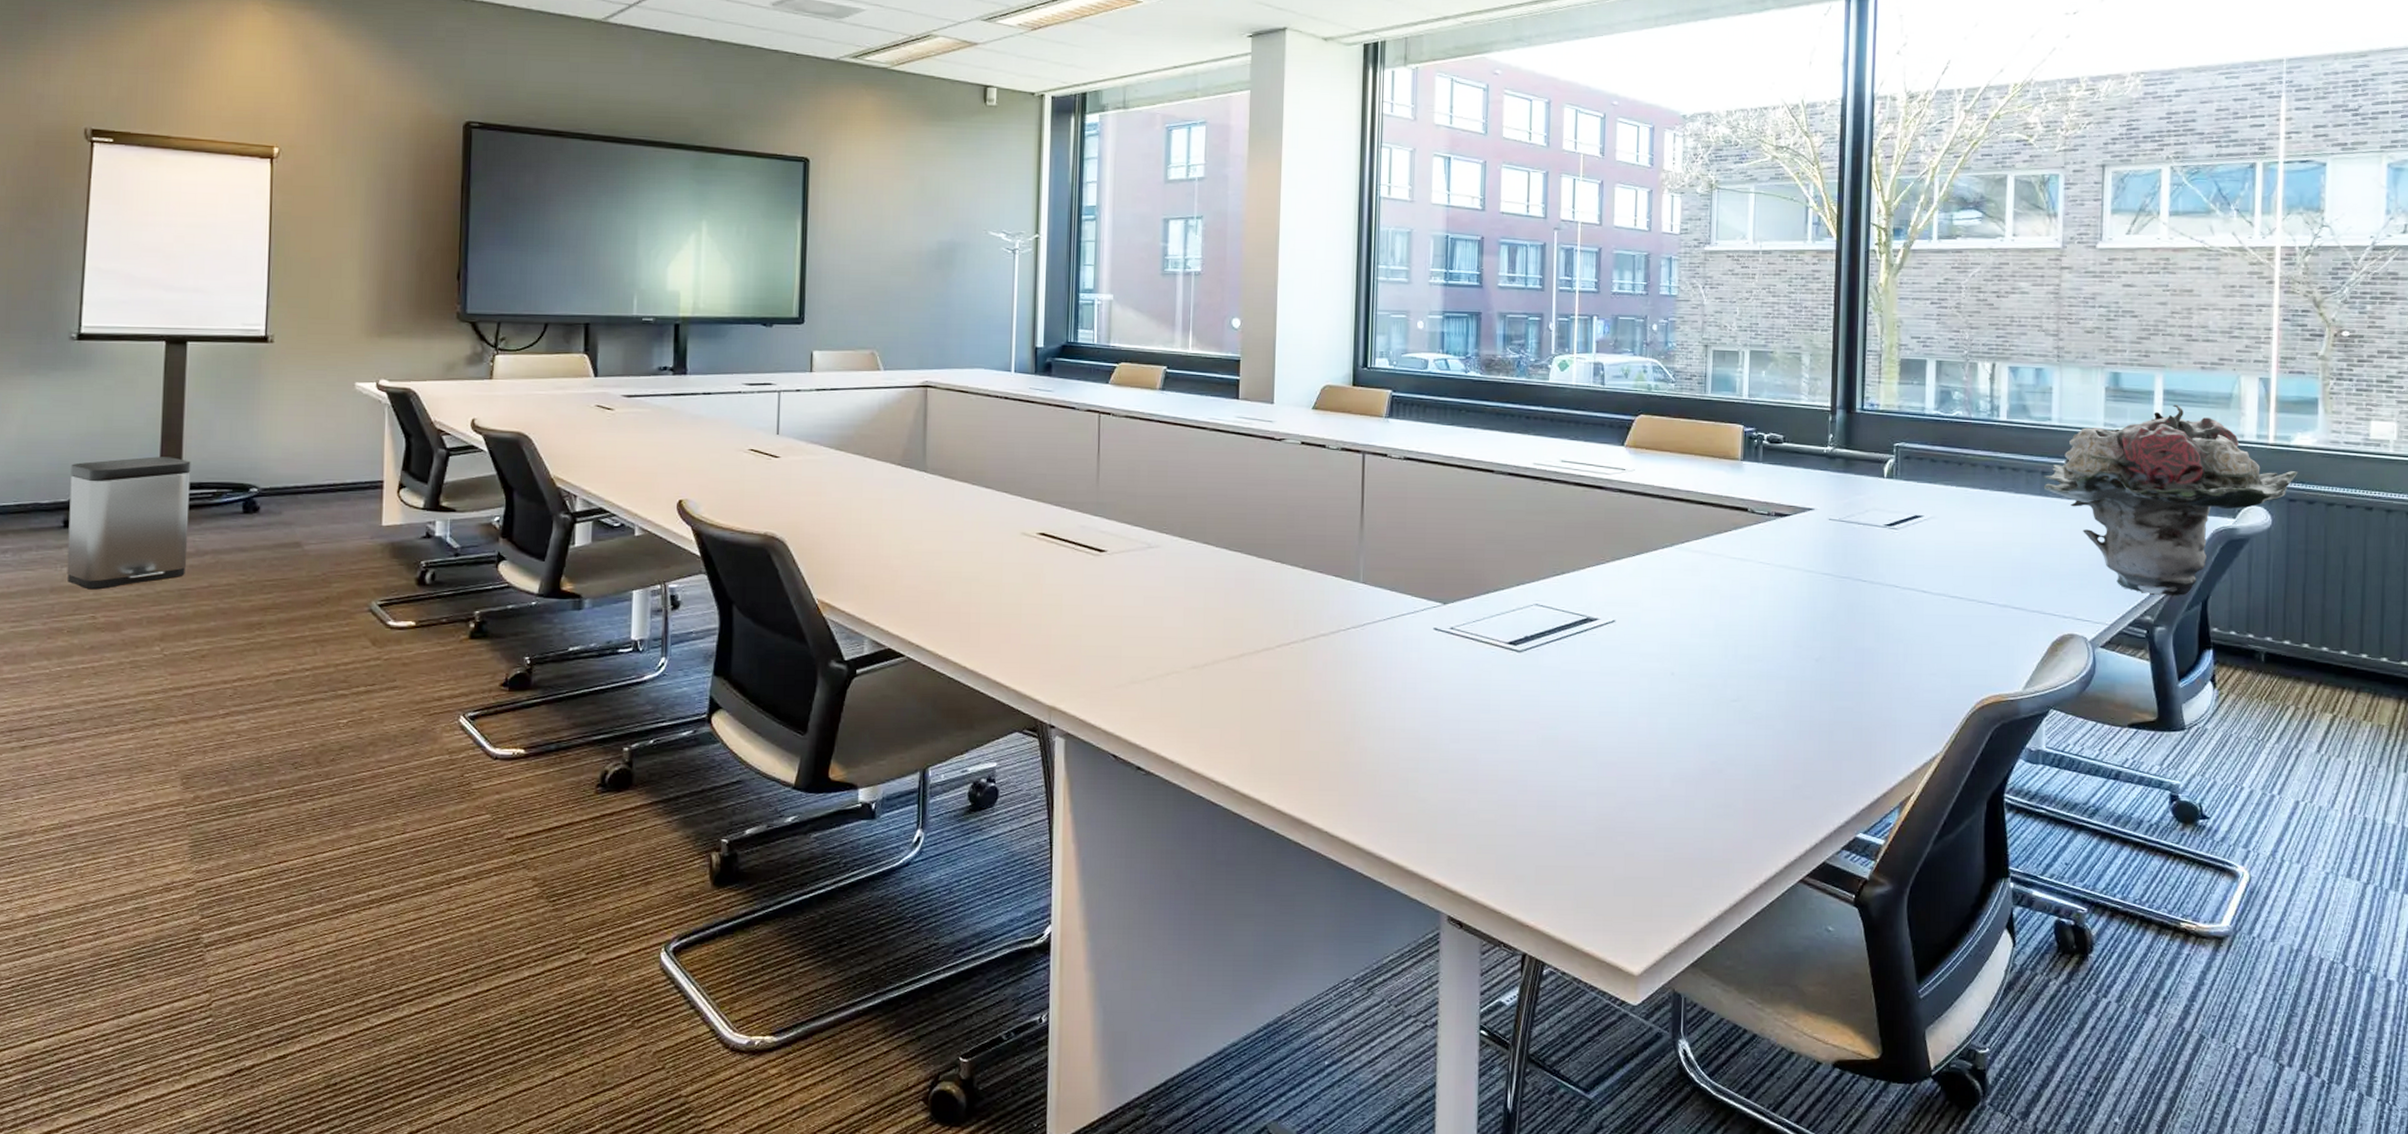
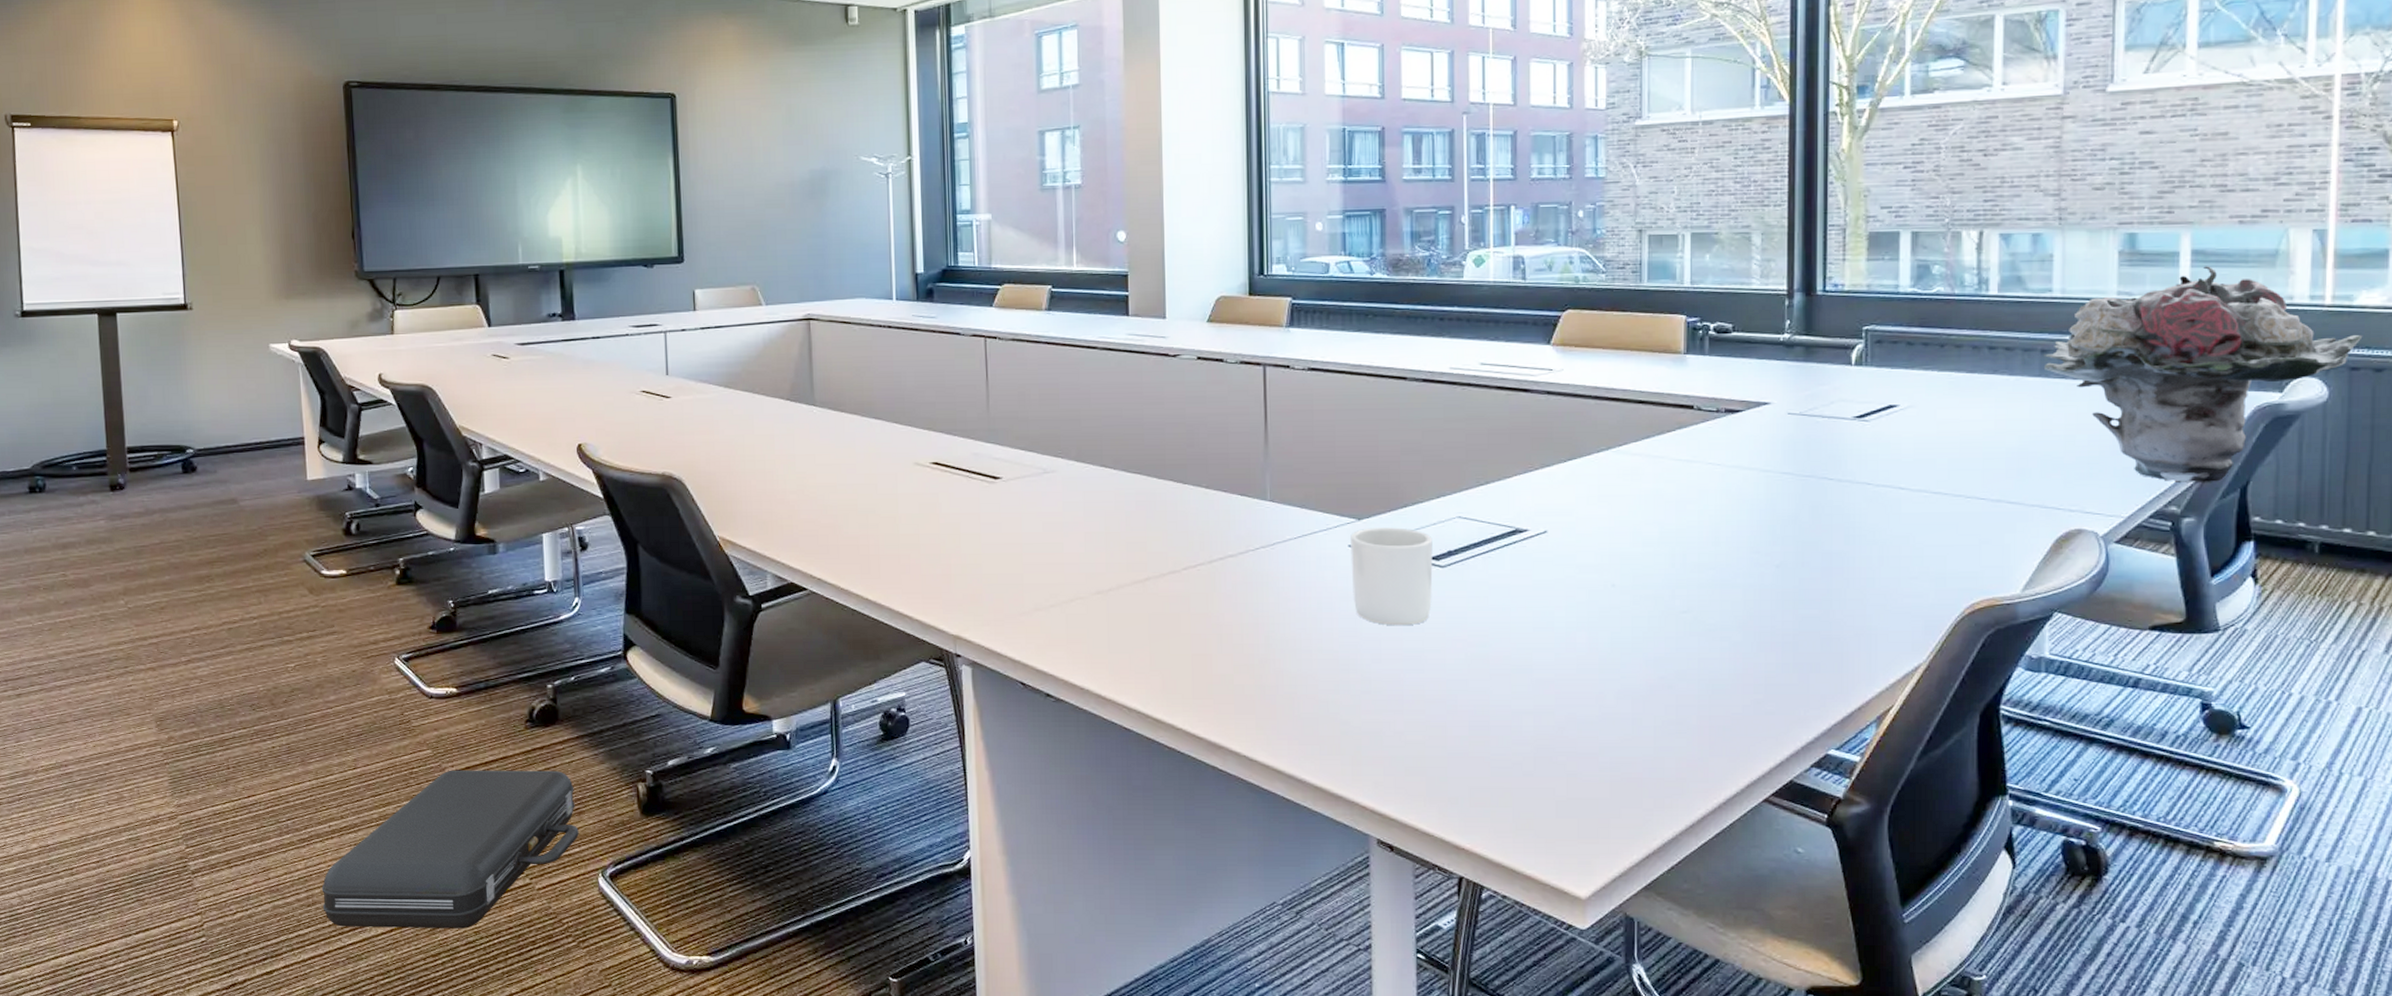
pedal bin: present [66,456,191,590] -> none [29,423,139,550]
briefcase: none [351,836,644,1008] -> present [321,770,579,929]
mug: none [1435,612,1511,708] -> present [1350,527,1433,626]

